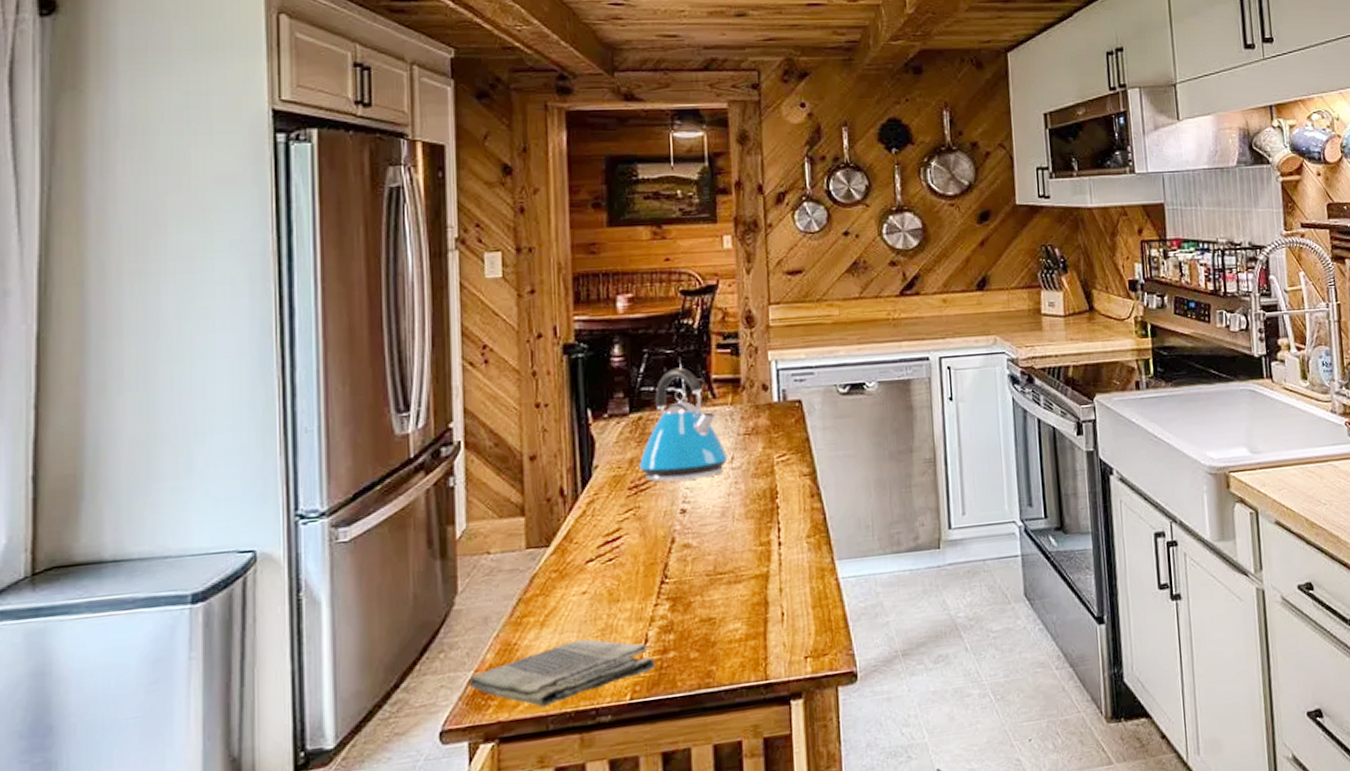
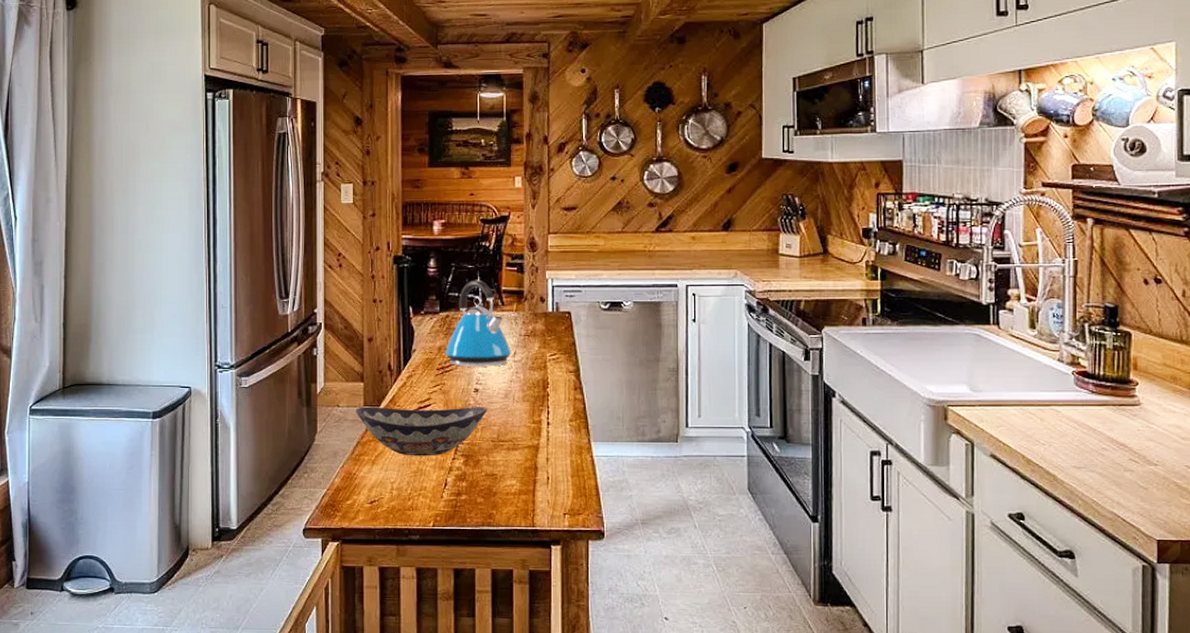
dish towel: present [468,638,656,708] -> none [323,477,452,523]
decorative bowl: none [514,531,699,610] -> present [355,406,487,457]

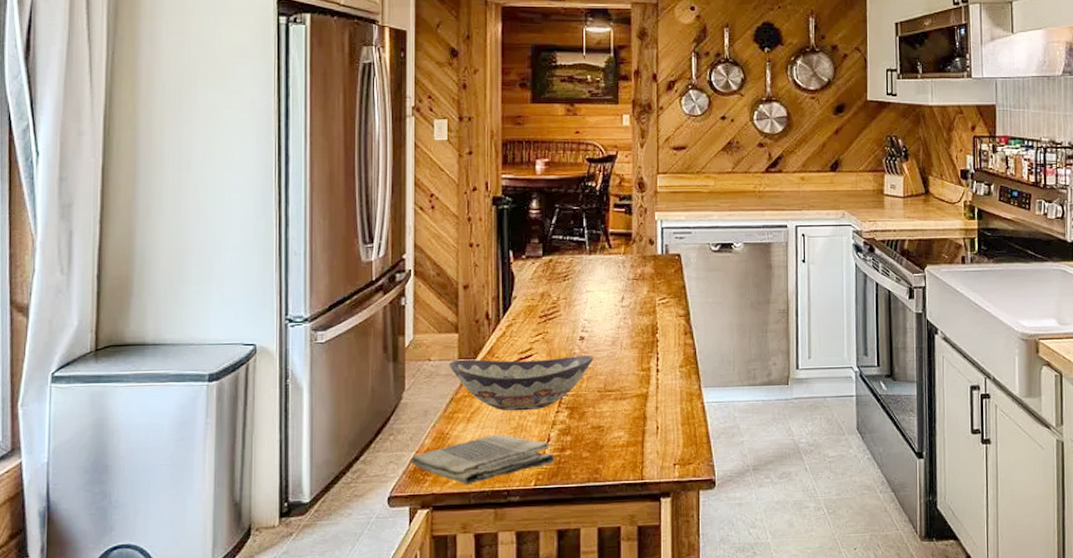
dish towel: none [323,477,452,523] -> present [411,434,555,486]
kettle: present [445,279,511,367] -> none [548,221,619,314]

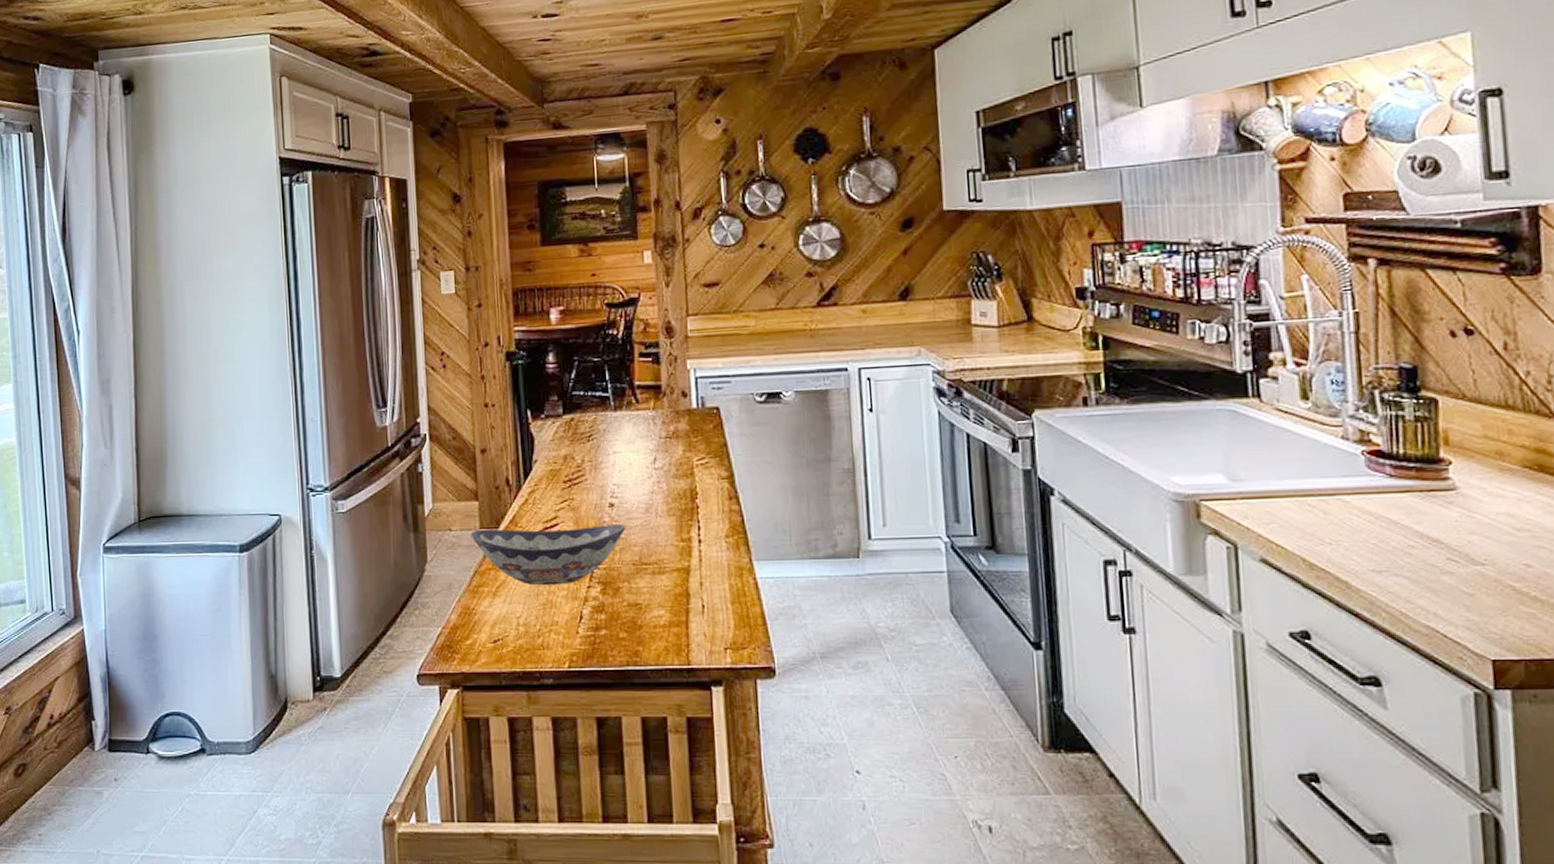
dish towel: present [411,434,555,486] -> none [438,610,590,665]

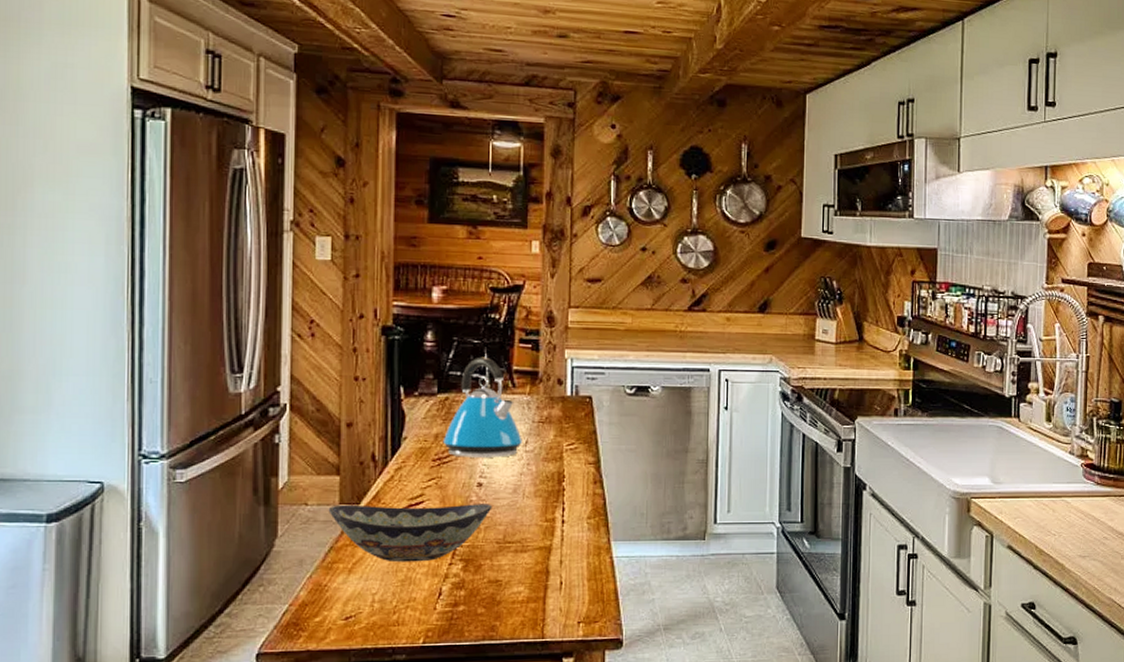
kettle: none [571,374,651,478] -> present [442,356,522,458]

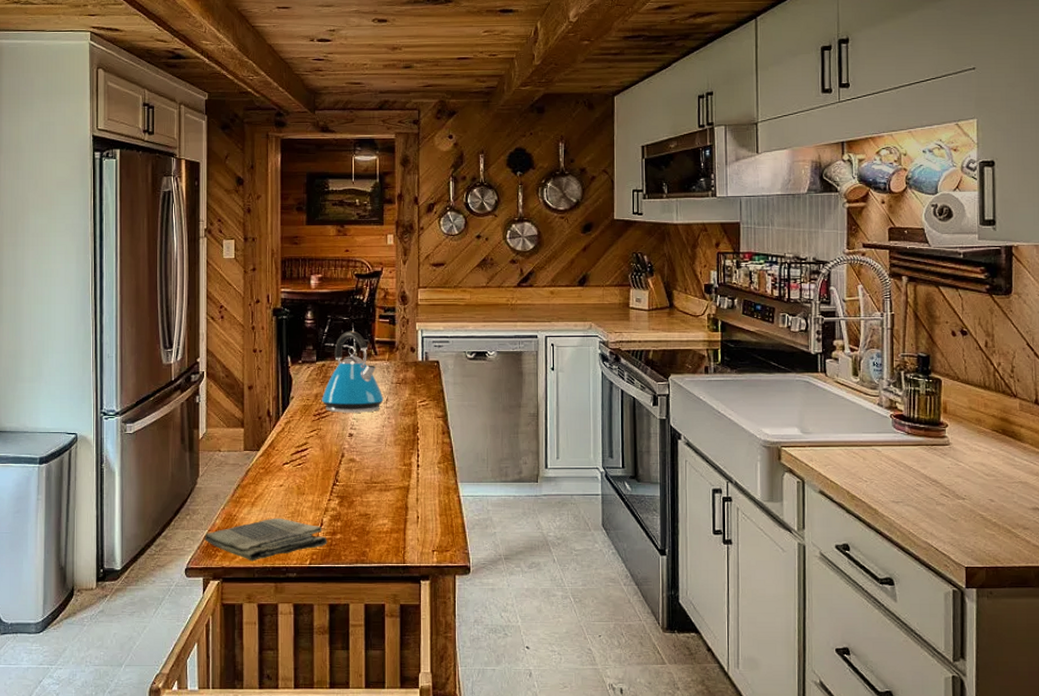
dish towel: none [283,587,447,642] -> present [204,518,327,561]
decorative bowl: present [328,504,492,563] -> none [236,451,361,498]

